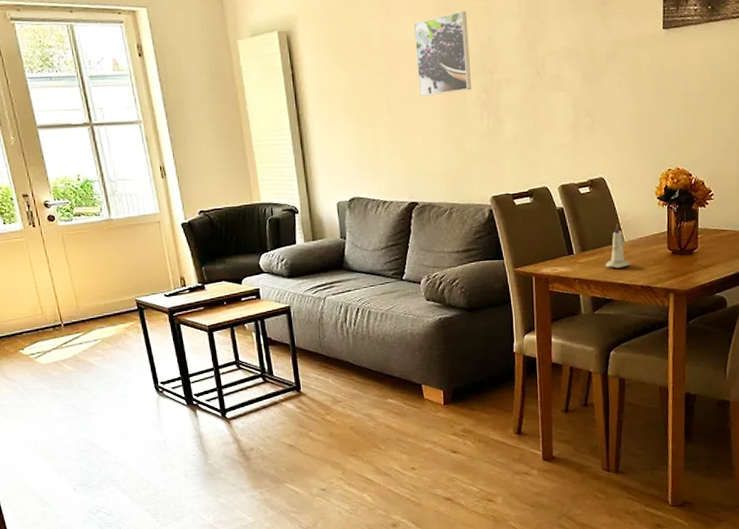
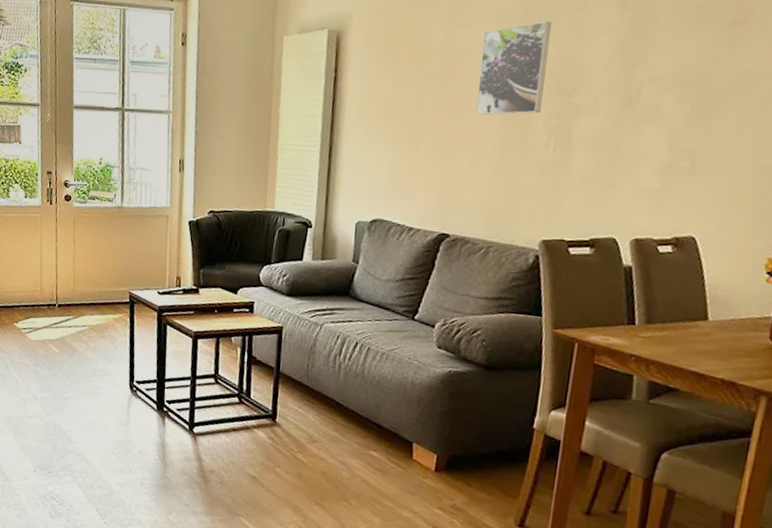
candle: present [605,224,631,269] -> none [676,297,712,353]

